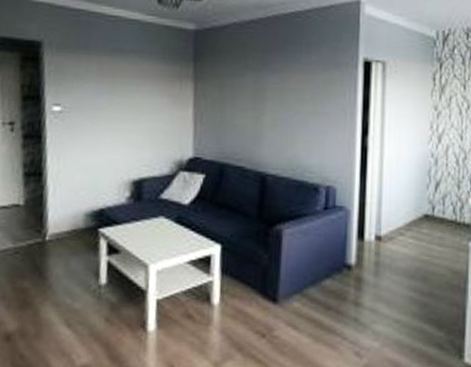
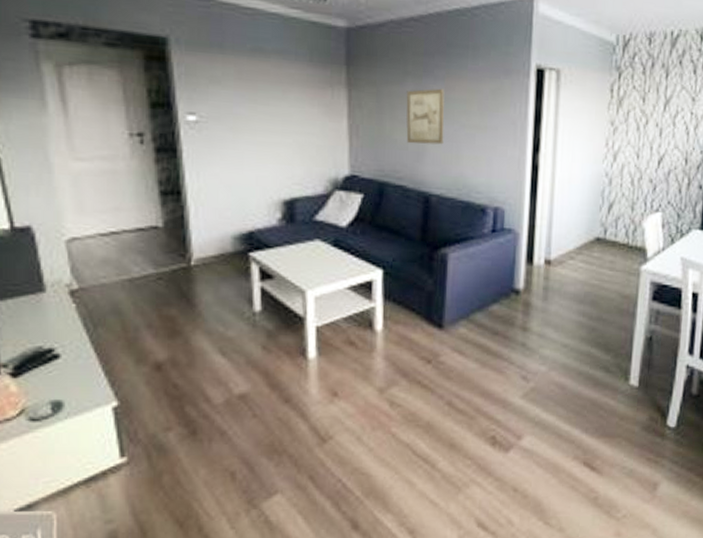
wall art: none [245,79,281,129] -> present [406,88,445,145]

